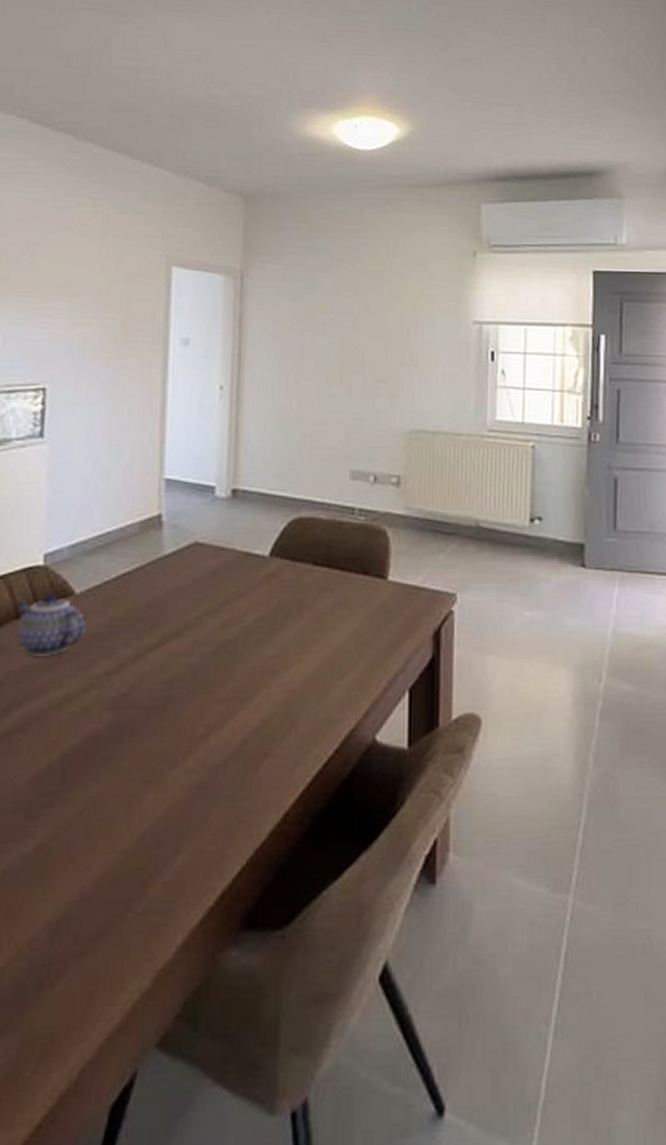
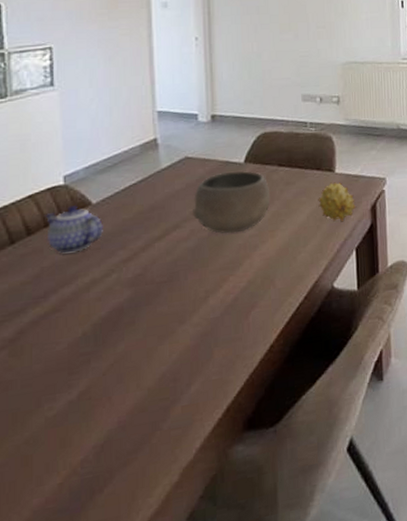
bowl: none [197,566,299,651] -> present [191,170,270,234]
fruit: none [362,593,414,650] -> present [318,182,357,222]

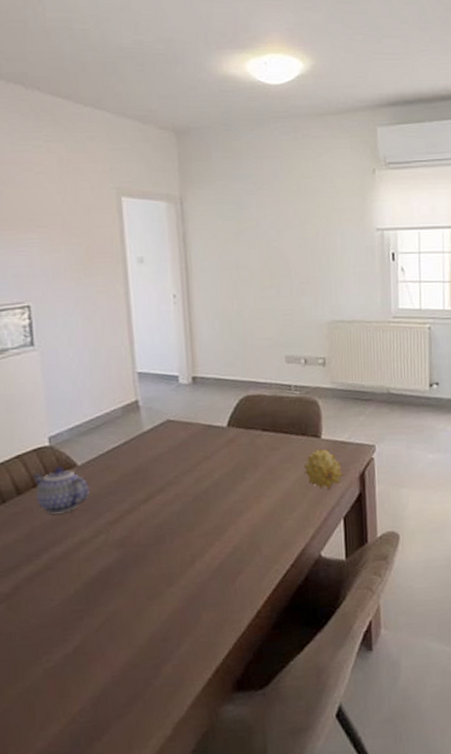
bowl: present [191,170,270,234] -> none [175,434,254,499]

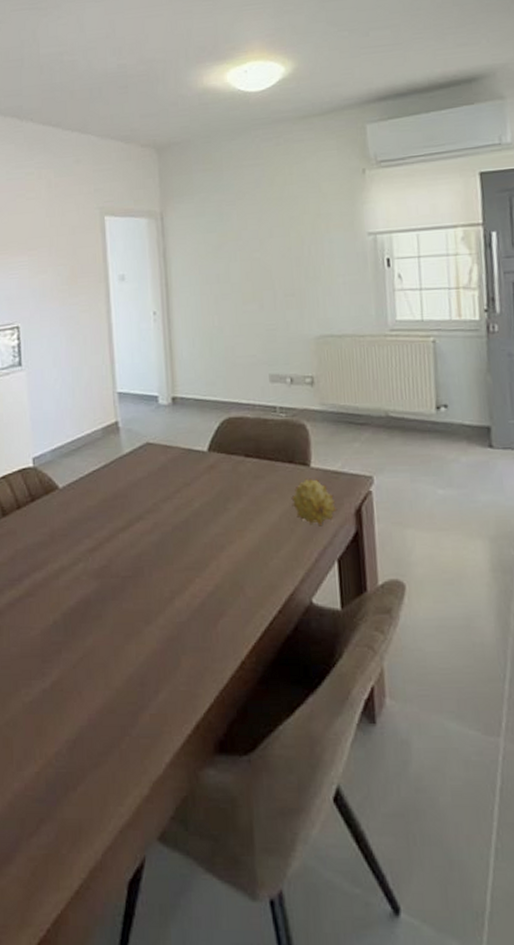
teapot: present [32,466,89,514] -> none [17,488,70,538]

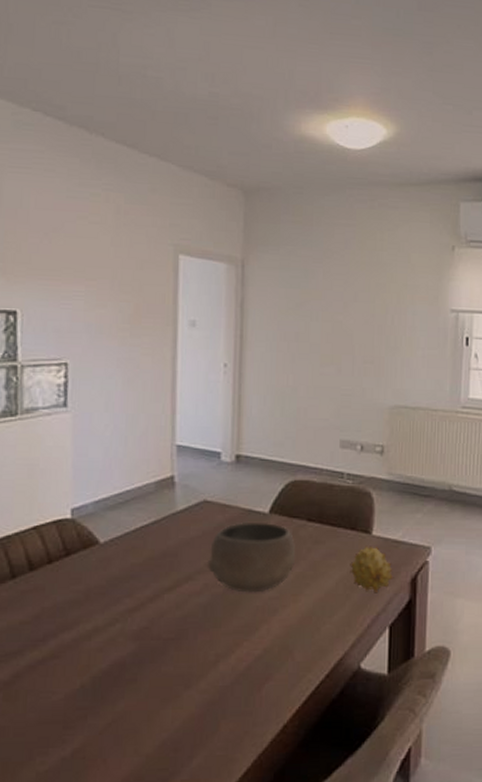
bowl: none [154,460,237,530] -> present [206,521,295,593]

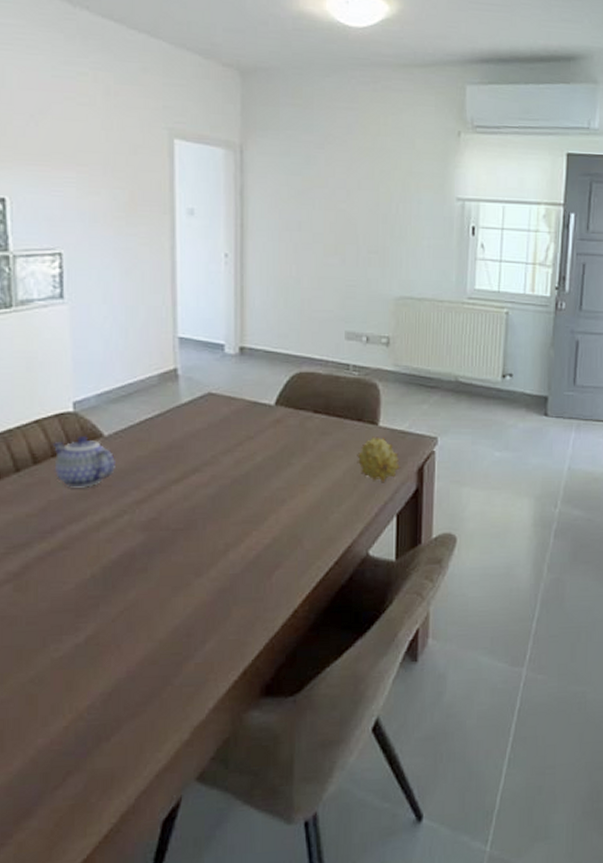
teapot: none [49,542,110,595] -> present [52,435,115,488]
bowl: present [206,521,295,593] -> none [213,413,302,484]

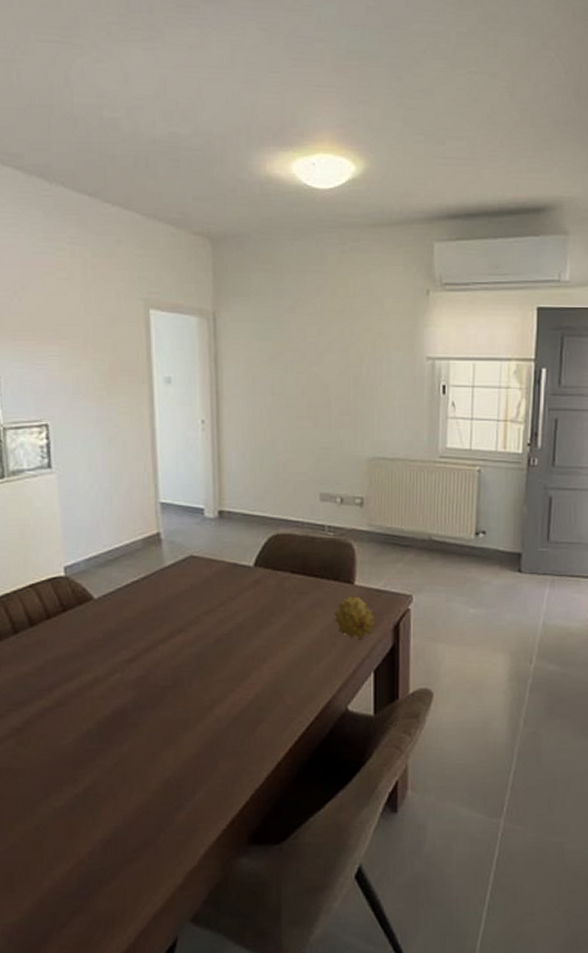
teapot: present [52,435,115,488] -> none [46,598,105,648]

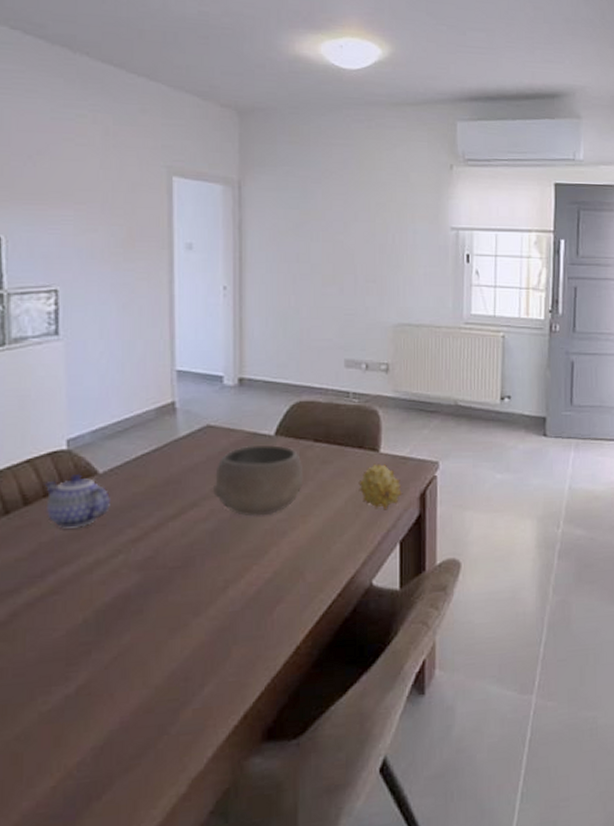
teapot: none [46,598,105,648] -> present [44,473,110,529]
bowl: none [197,575,281,642] -> present [212,444,302,516]

